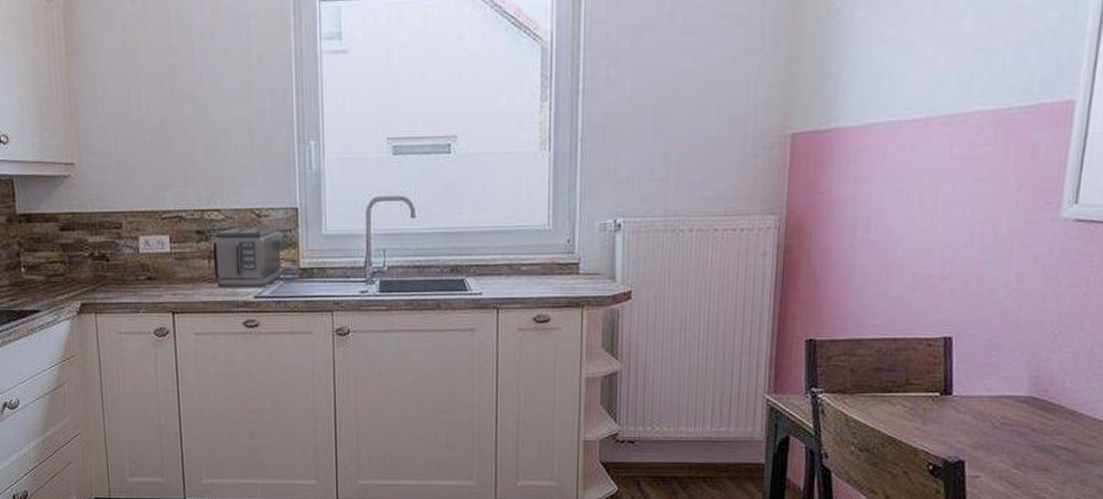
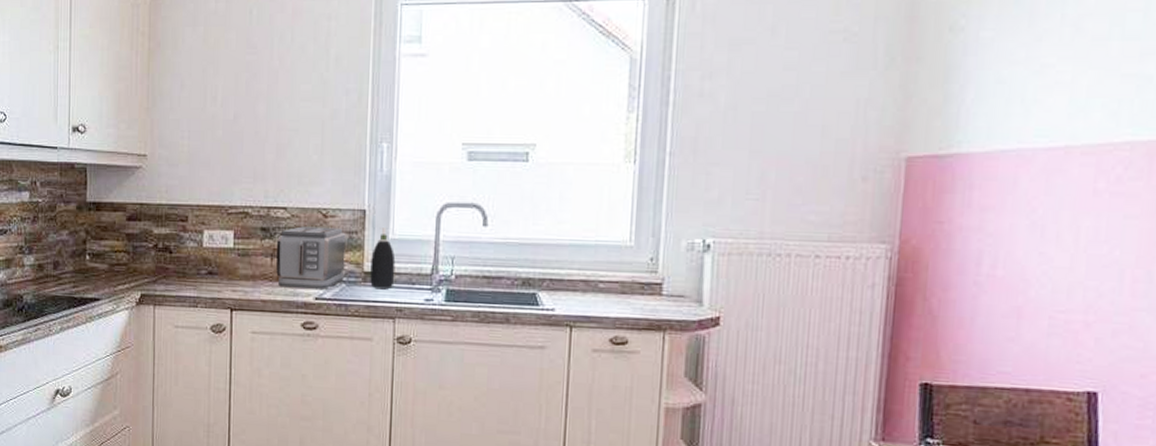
soap dispenser: none [306,224,330,285] -> present [370,228,396,290]

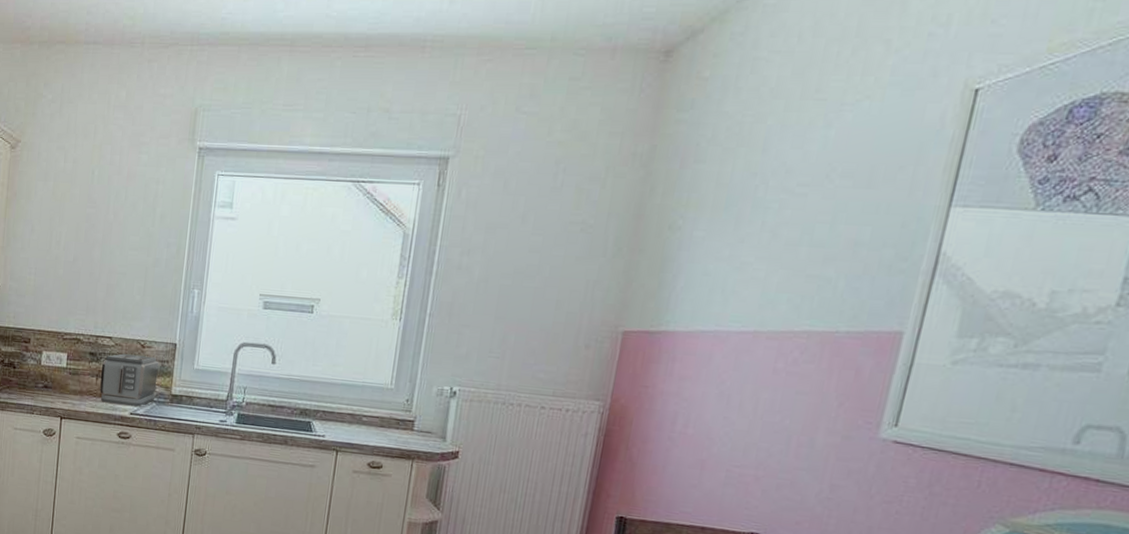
soap dispenser: present [370,228,396,290] -> none [176,359,198,411]

